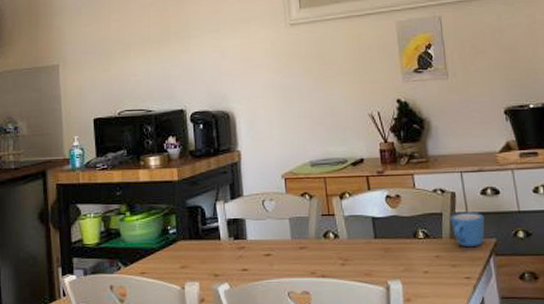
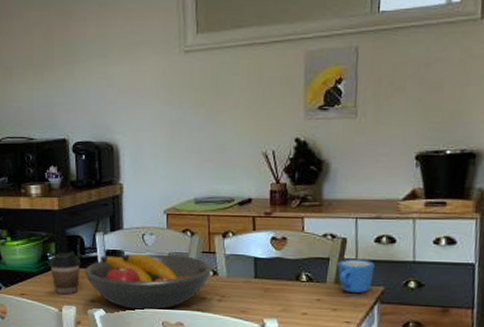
coffee cup: none [171,222,202,270] -> present [50,251,80,295]
fruit bowl: none [206,219,333,281] -> present [84,253,212,310]

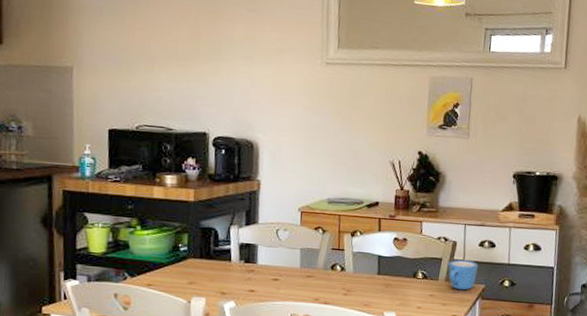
coffee cup: present [50,251,80,295] -> none [181,242,213,286]
fruit bowl: present [84,253,212,310] -> none [216,248,341,303]

